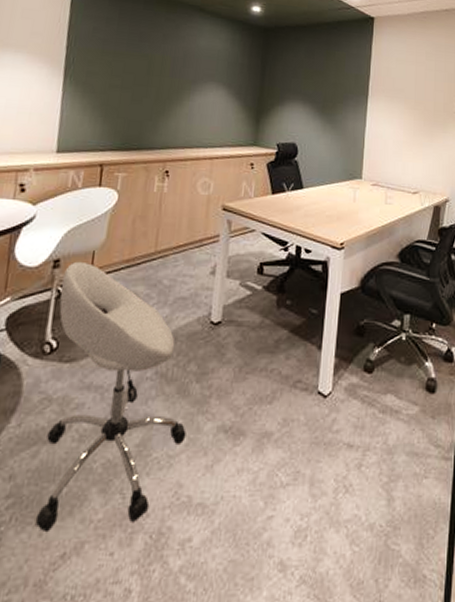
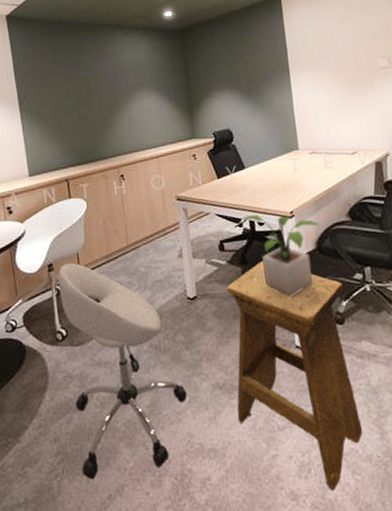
stool: none [238,292,380,563] -> present [226,261,363,491]
potted plant: none [283,240,368,336] -> present [238,215,320,297]

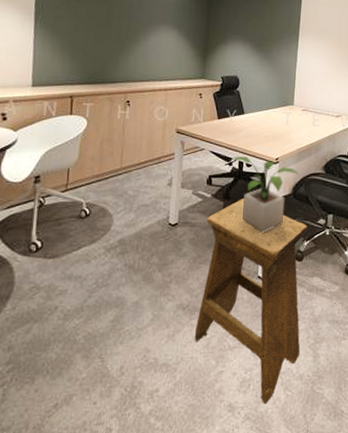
chair: present [58,262,187,479] -> none [31,177,152,388]

